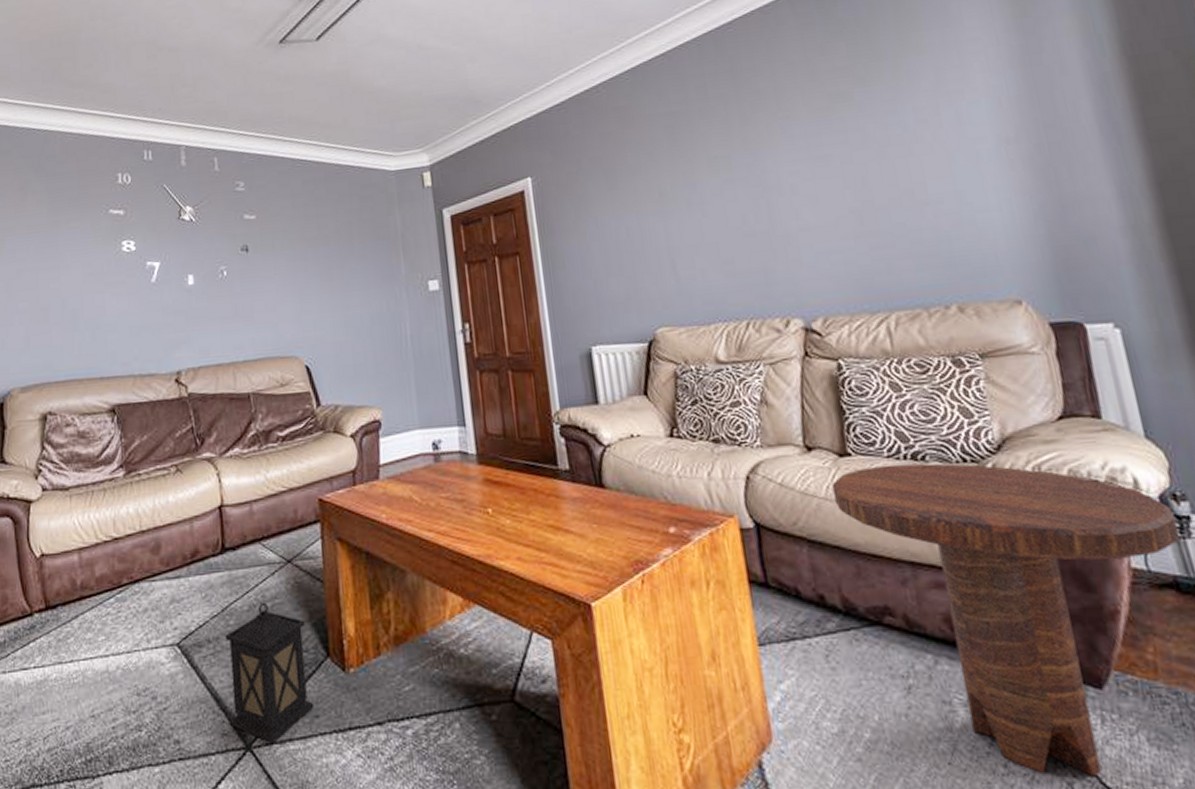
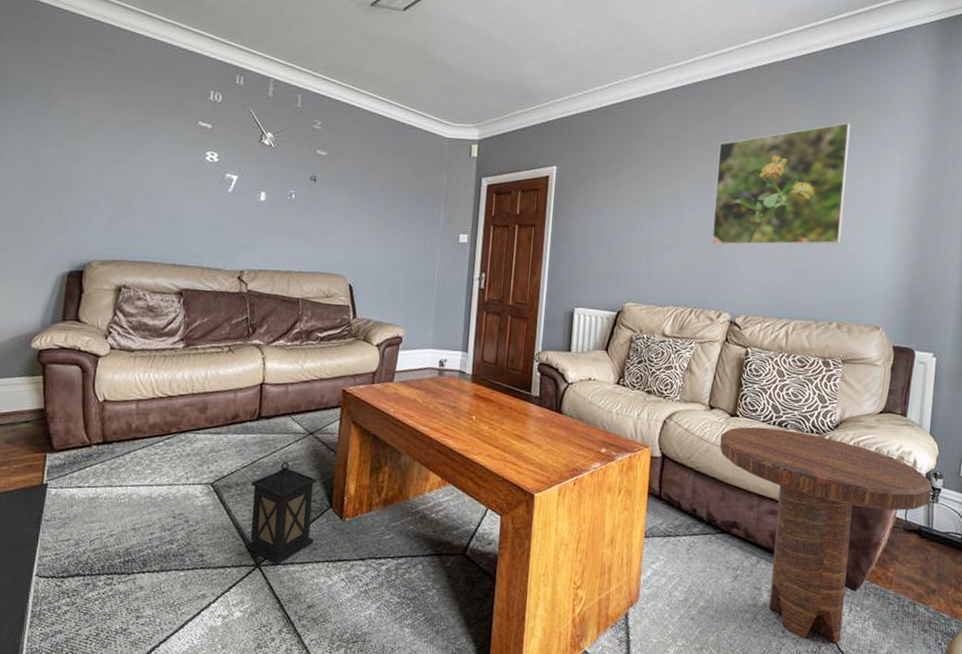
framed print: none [732,48,931,234] -> present [711,122,850,245]

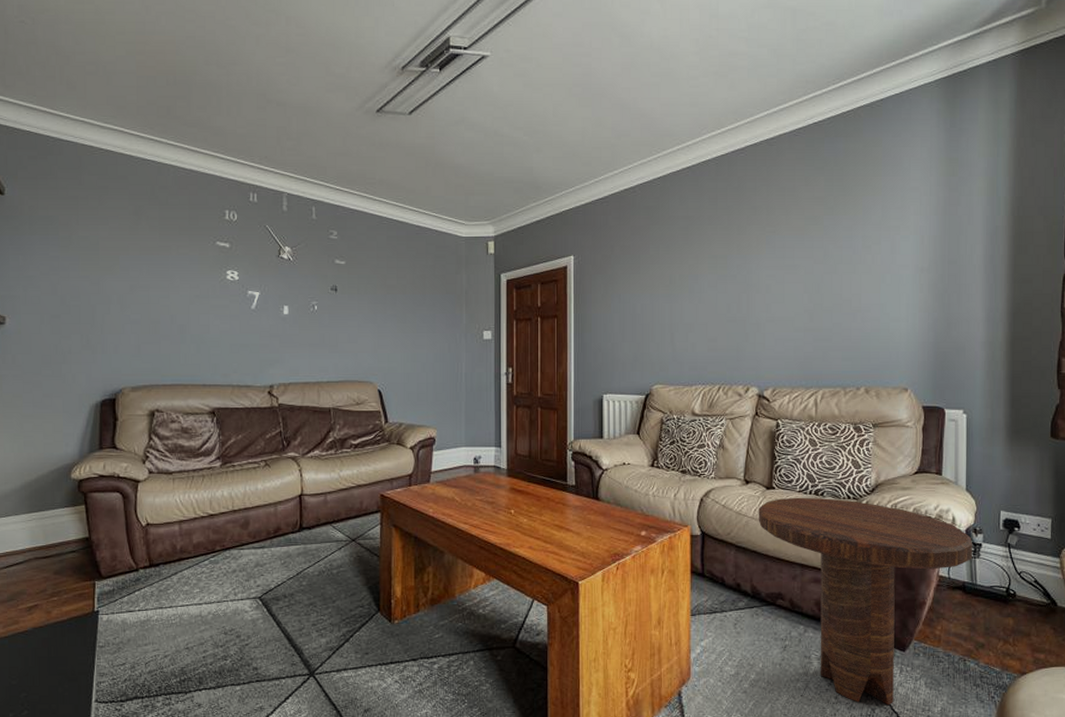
lantern: present [245,461,316,564] -> none [297,569,365,671]
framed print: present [711,122,850,245] -> none [733,188,863,320]

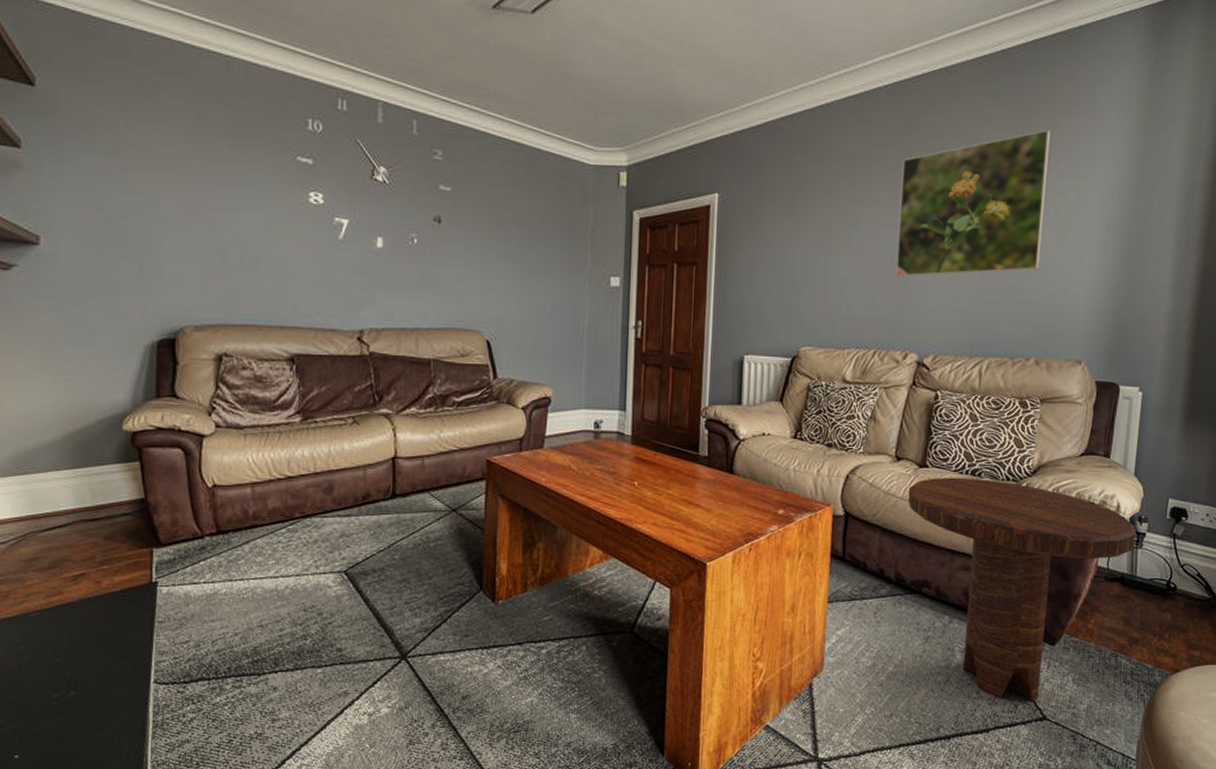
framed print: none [733,188,863,320] -> present [895,129,1050,277]

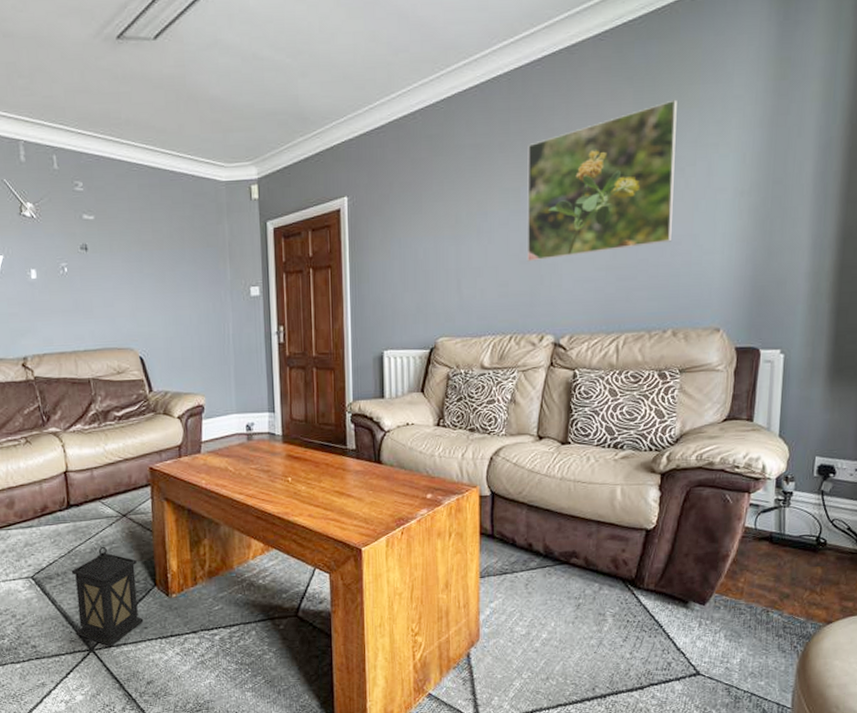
lantern: none [388,542,465,654] -> present [71,546,144,646]
side table: present [908,477,1136,702] -> none [552,451,783,659]

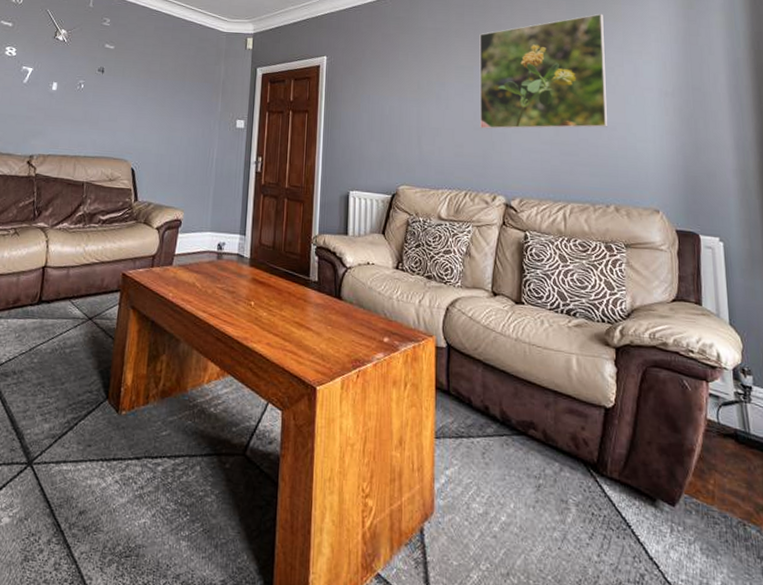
lantern: present [71,546,144,646] -> none [18,348,94,462]

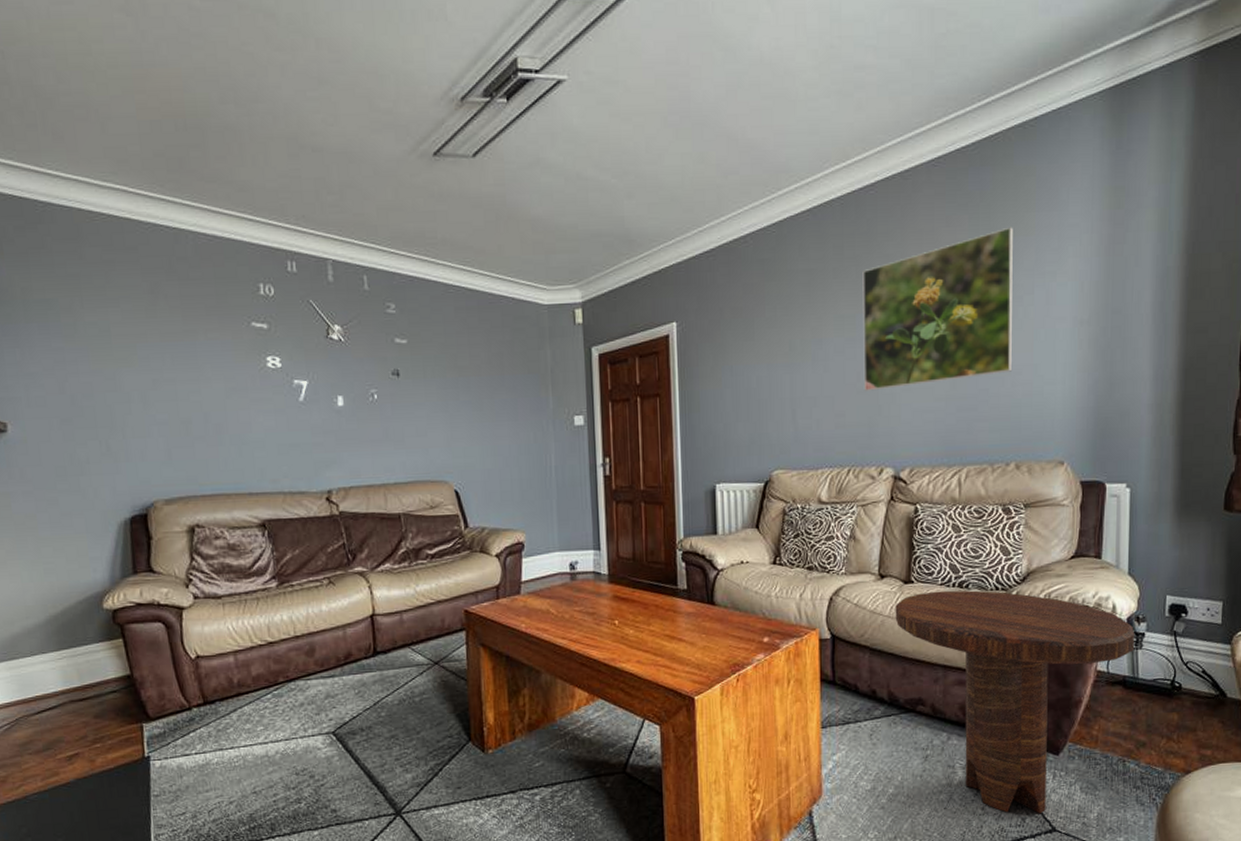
side table: none [507,315,744,573] -> present [895,590,1135,814]

